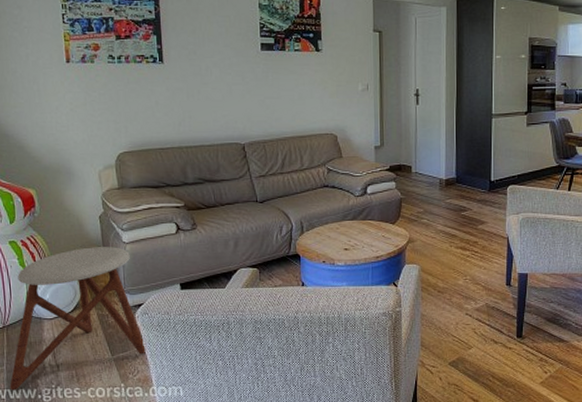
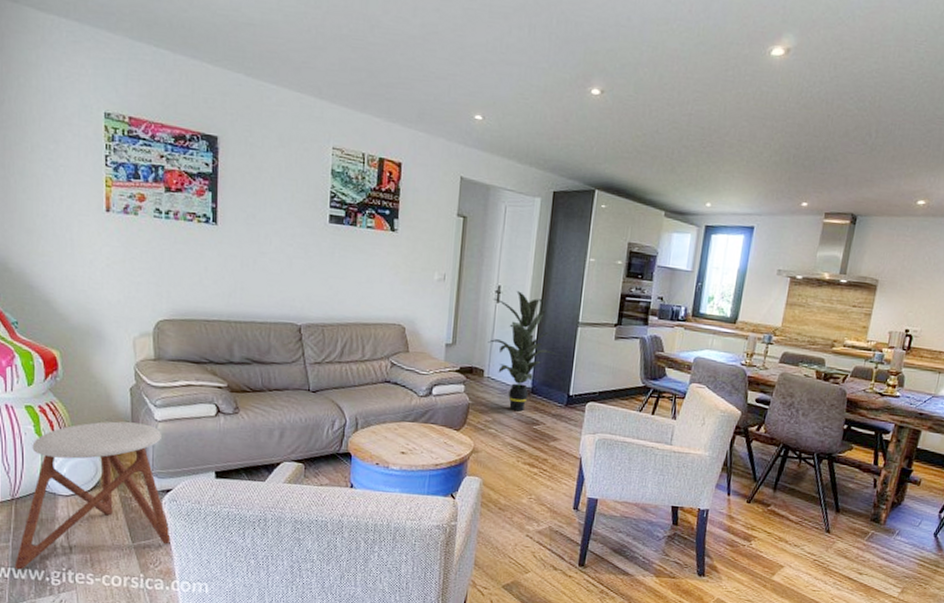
indoor plant: none [412,92,475,201] -> present [488,291,556,412]

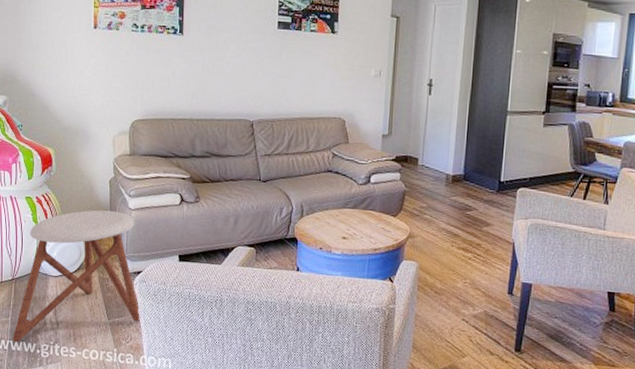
indoor plant: present [488,291,556,412] -> none [421,83,487,198]

